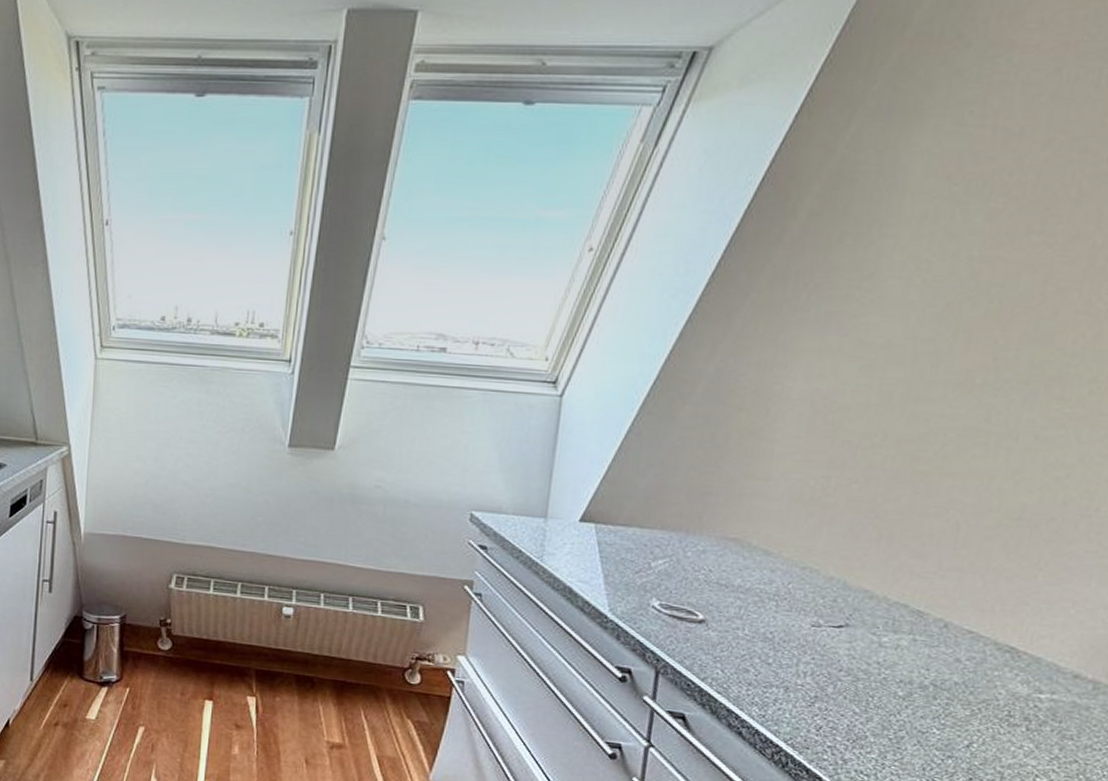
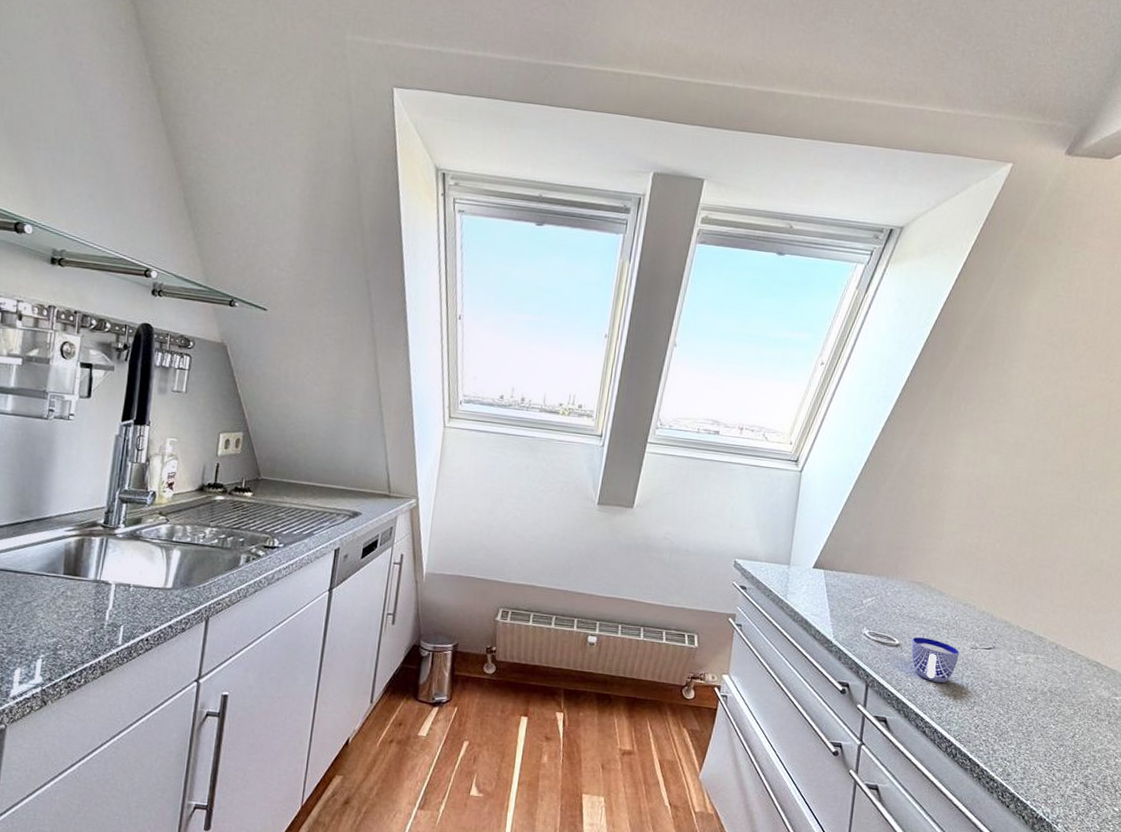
cup: none [721,610,794,672] -> present [911,636,960,684]

